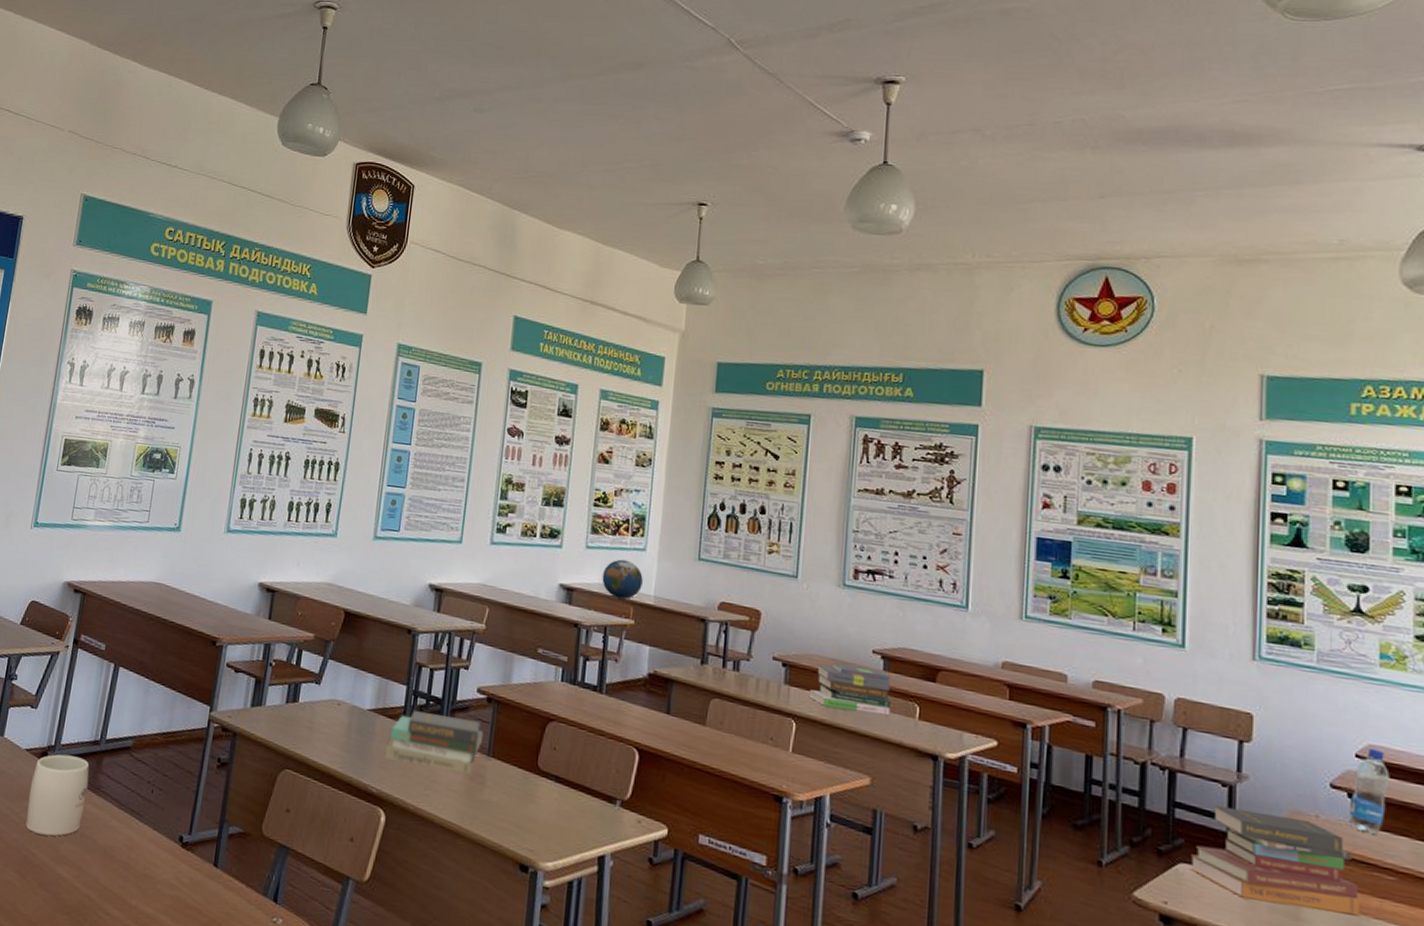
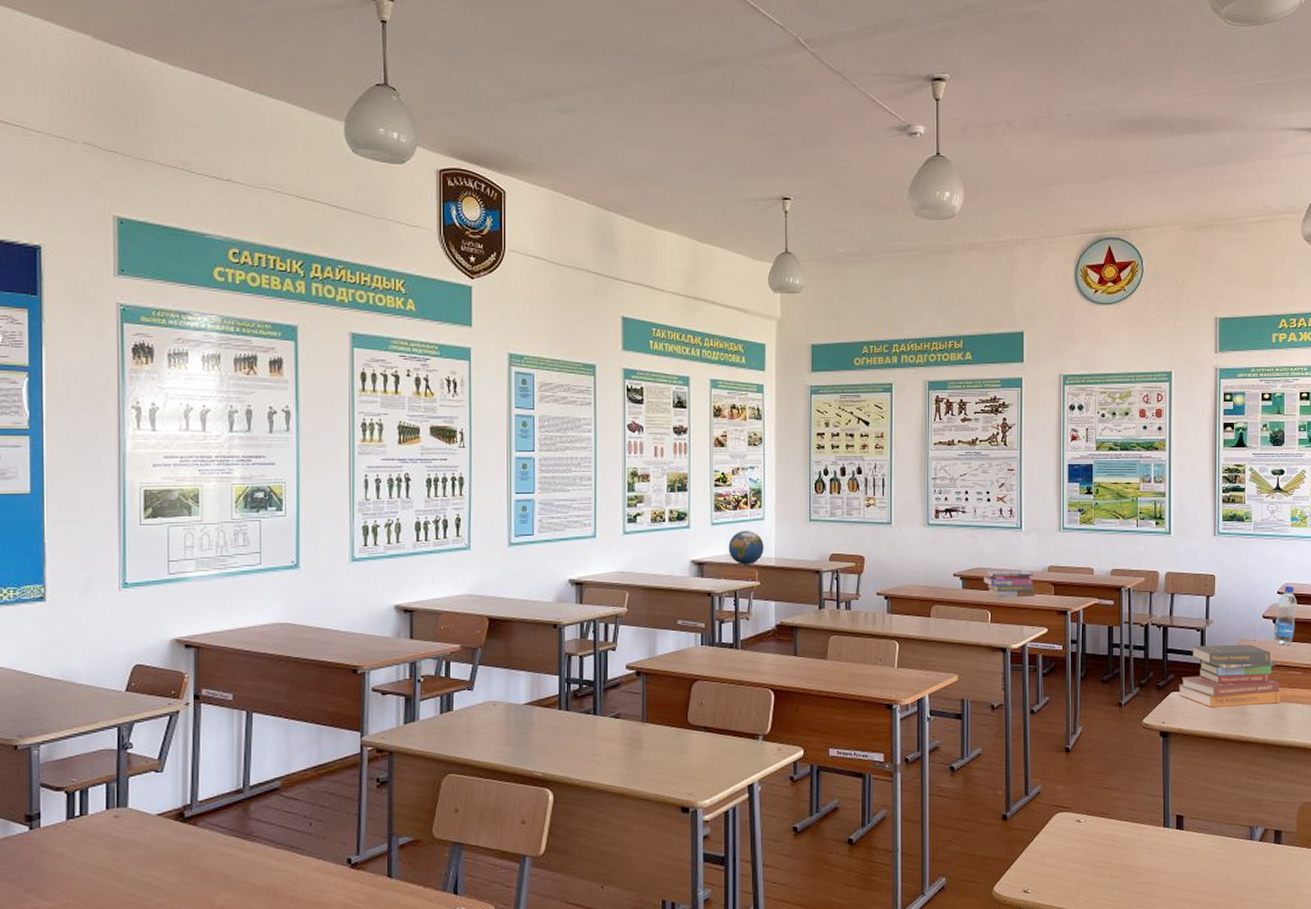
mug: present [25,754,90,837] -> none [169,809,237,893]
books: present [384,711,484,774] -> none [545,694,637,746]
books: present [808,663,891,716] -> none [907,589,969,626]
books: none [911,653,982,698] -> present [983,570,1035,598]

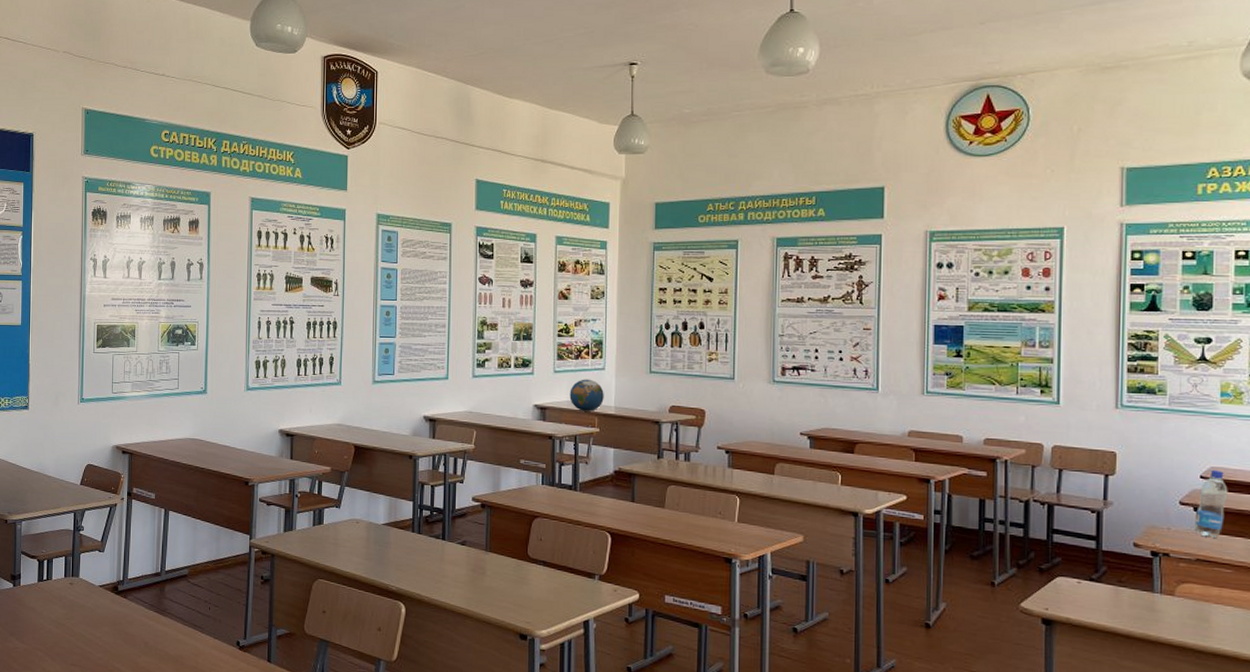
books: present [983,570,1035,598] -> none [833,431,892,462]
books: present [1179,644,1280,708] -> none [1067,528,1203,603]

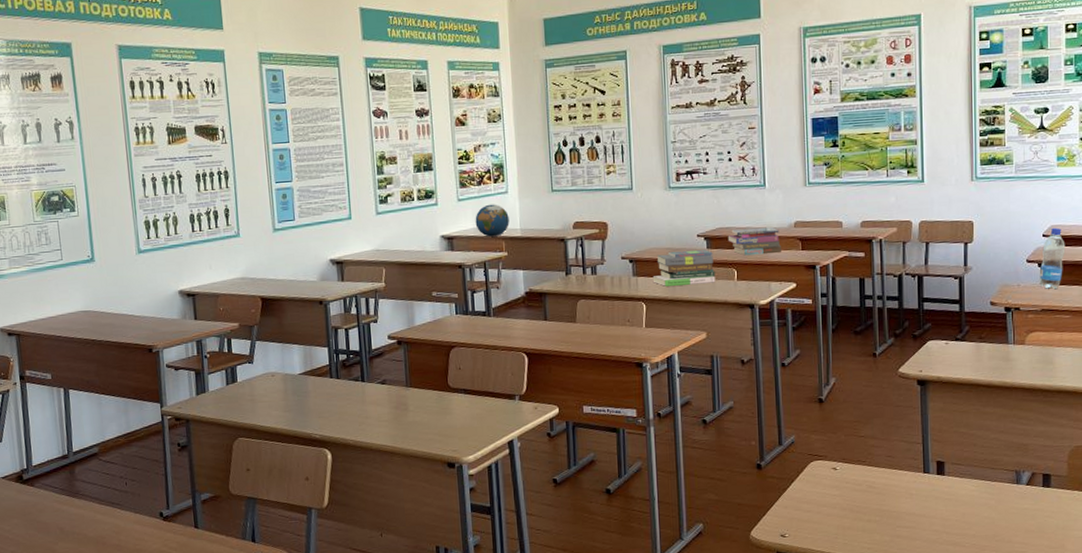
books: none [749,446,817,485] -> present [652,250,716,287]
books: none [833,431,892,462] -> present [727,227,781,256]

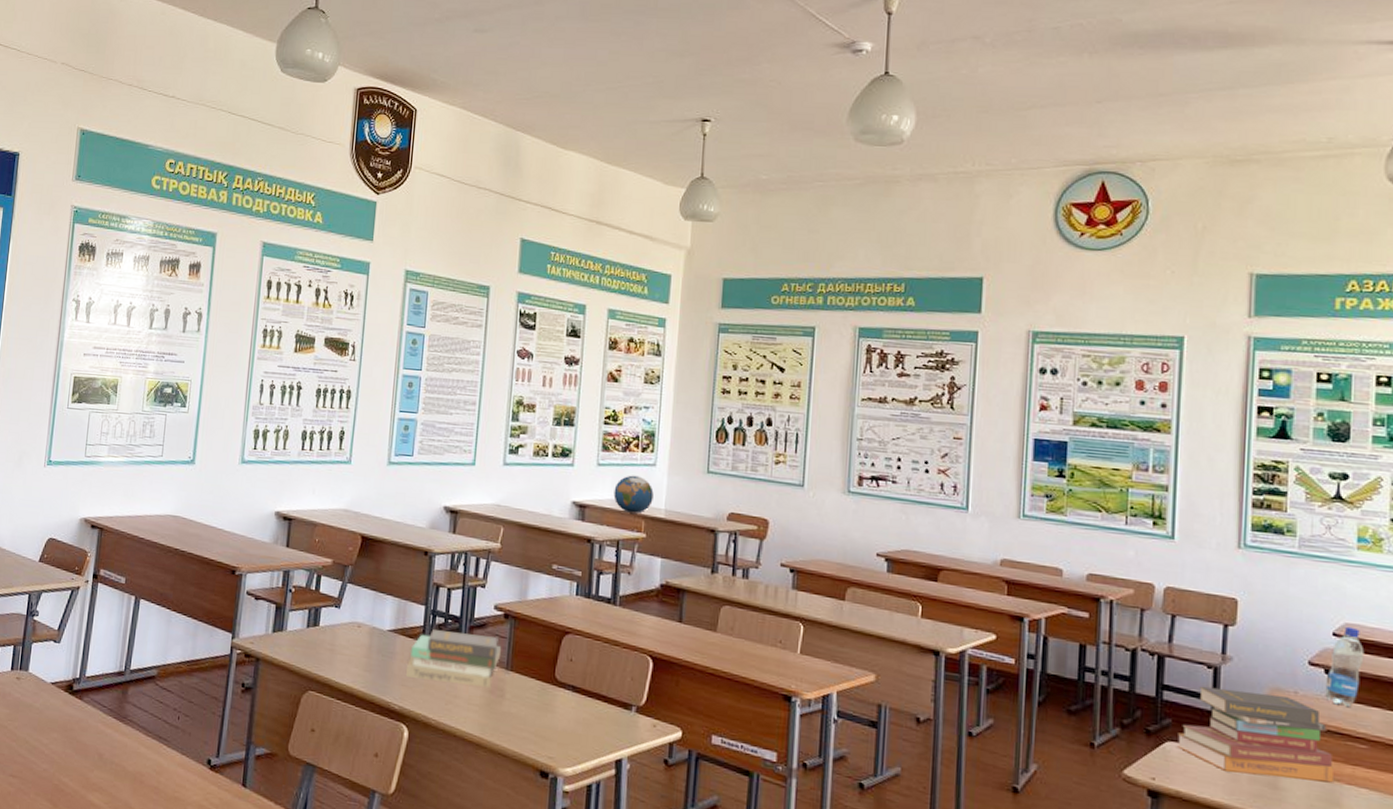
books: none [320,362,400,411] -> present [405,630,502,688]
books: present [652,250,716,287] -> none [815,567,894,616]
books: present [727,227,781,256] -> none [914,554,981,594]
books: none [936,290,1047,355] -> present [1177,686,1333,783]

